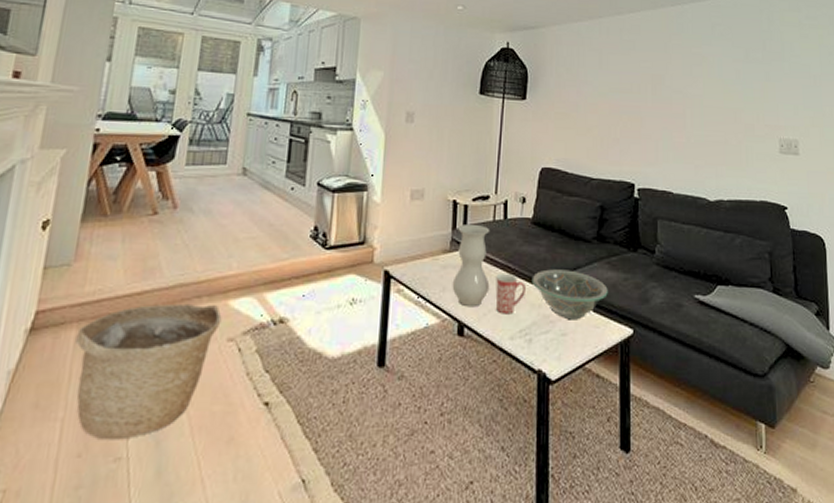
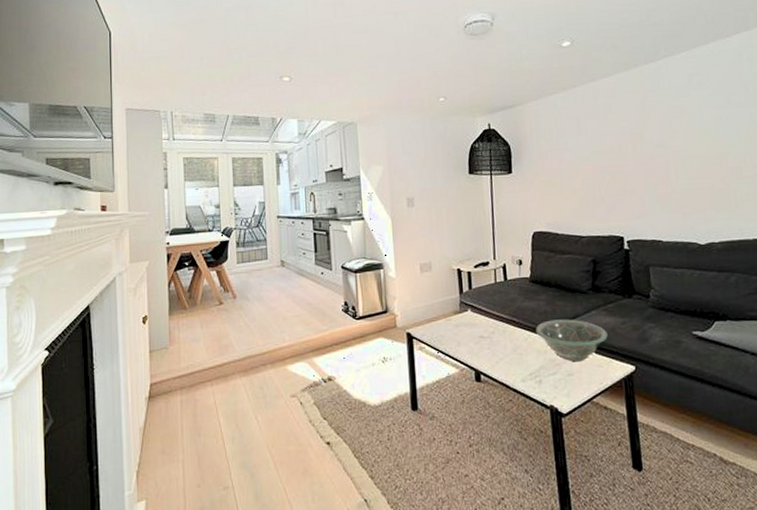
basket: present [75,303,222,441] -> none [181,370,284,475]
vase: present [452,225,490,308] -> none [464,288,499,358]
mug: present [495,273,525,315] -> none [503,326,531,361]

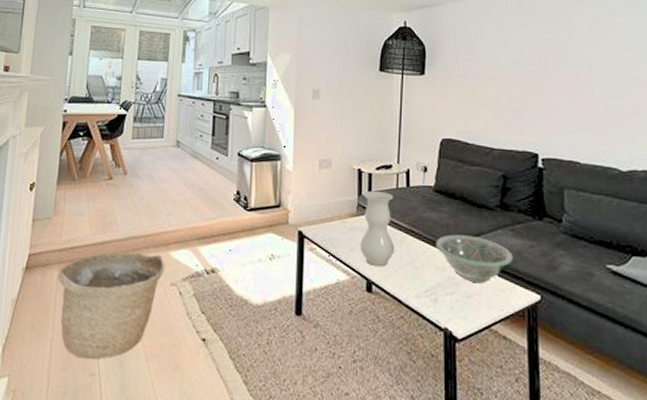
basket: none [181,370,284,475] -> present [57,252,165,360]
vase: none [464,288,499,358] -> present [360,191,395,267]

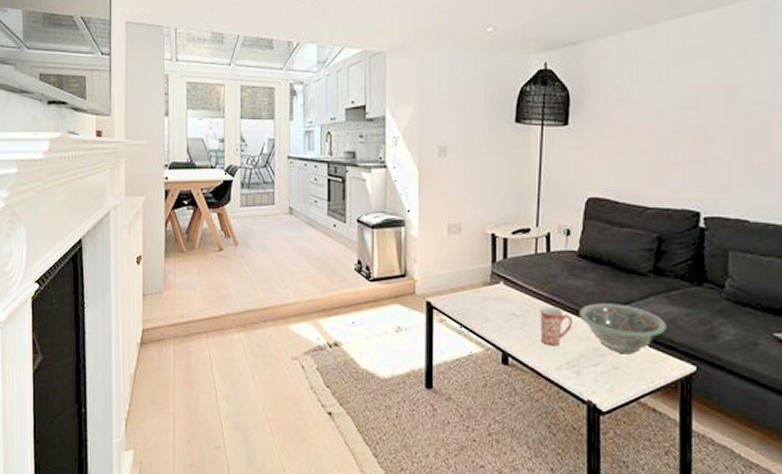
basket: present [57,252,165,360] -> none [174,326,285,433]
vase: present [360,191,395,267] -> none [494,258,534,338]
mug: none [401,236,429,275] -> present [540,306,572,346]

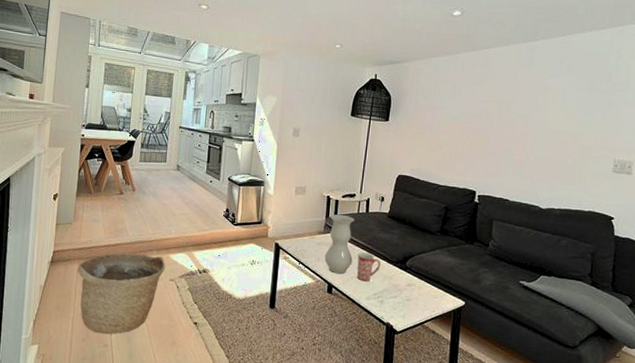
basket: none [174,326,285,433] -> present [77,253,166,335]
vase: none [494,258,534,338] -> present [324,214,355,275]
decorative bowl: present [579,303,666,355] -> none [385,252,447,291]

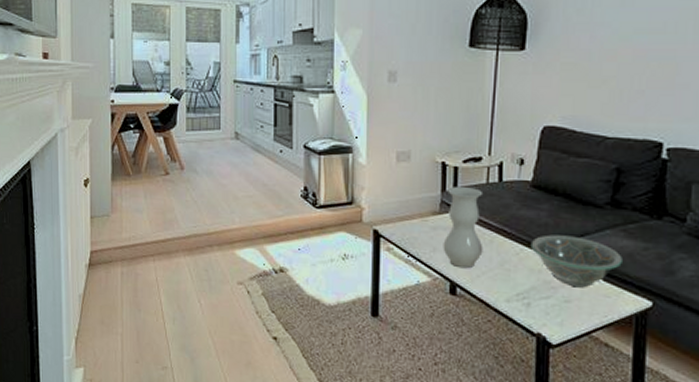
basket: present [77,253,166,335] -> none [122,250,231,354]
mug: present [357,251,380,282] -> none [490,236,523,278]
decorative bowl: none [385,252,447,291] -> present [530,234,622,288]

